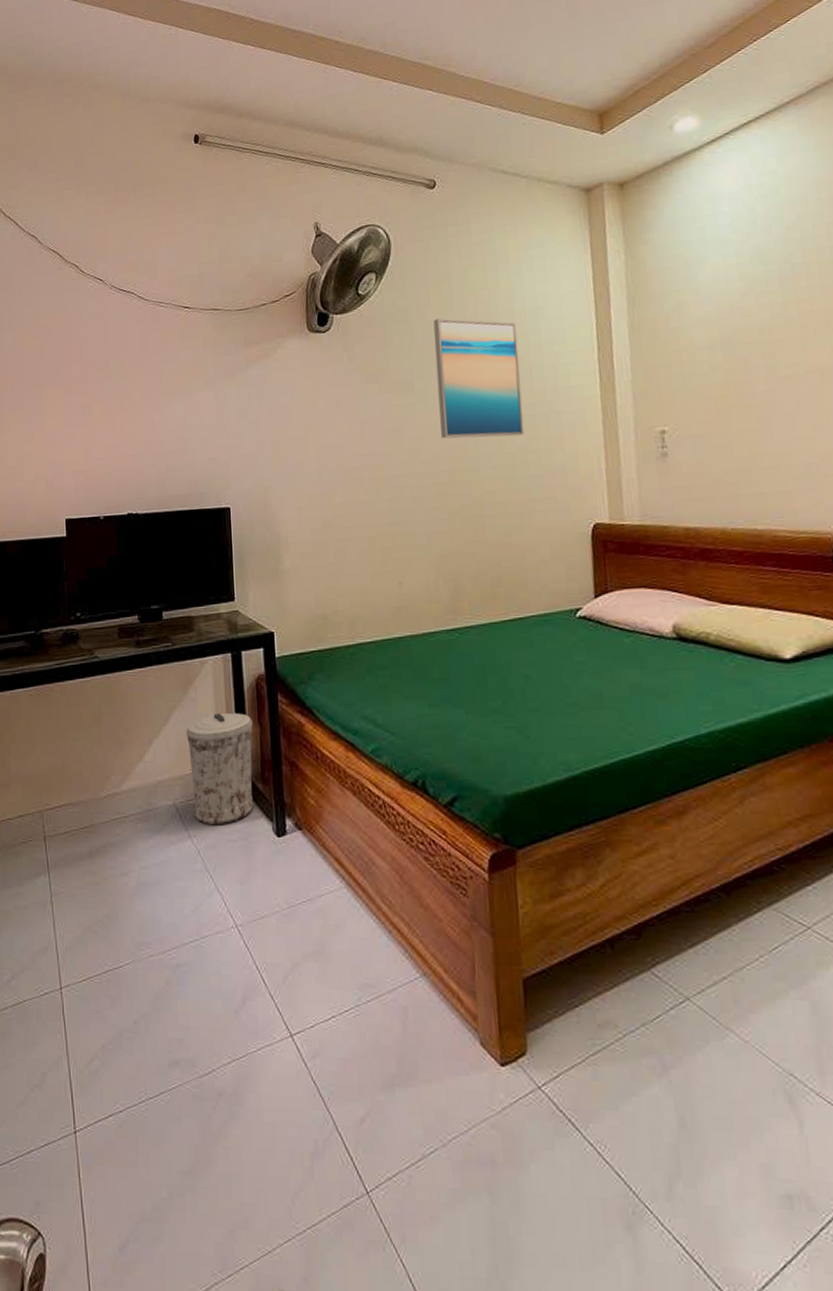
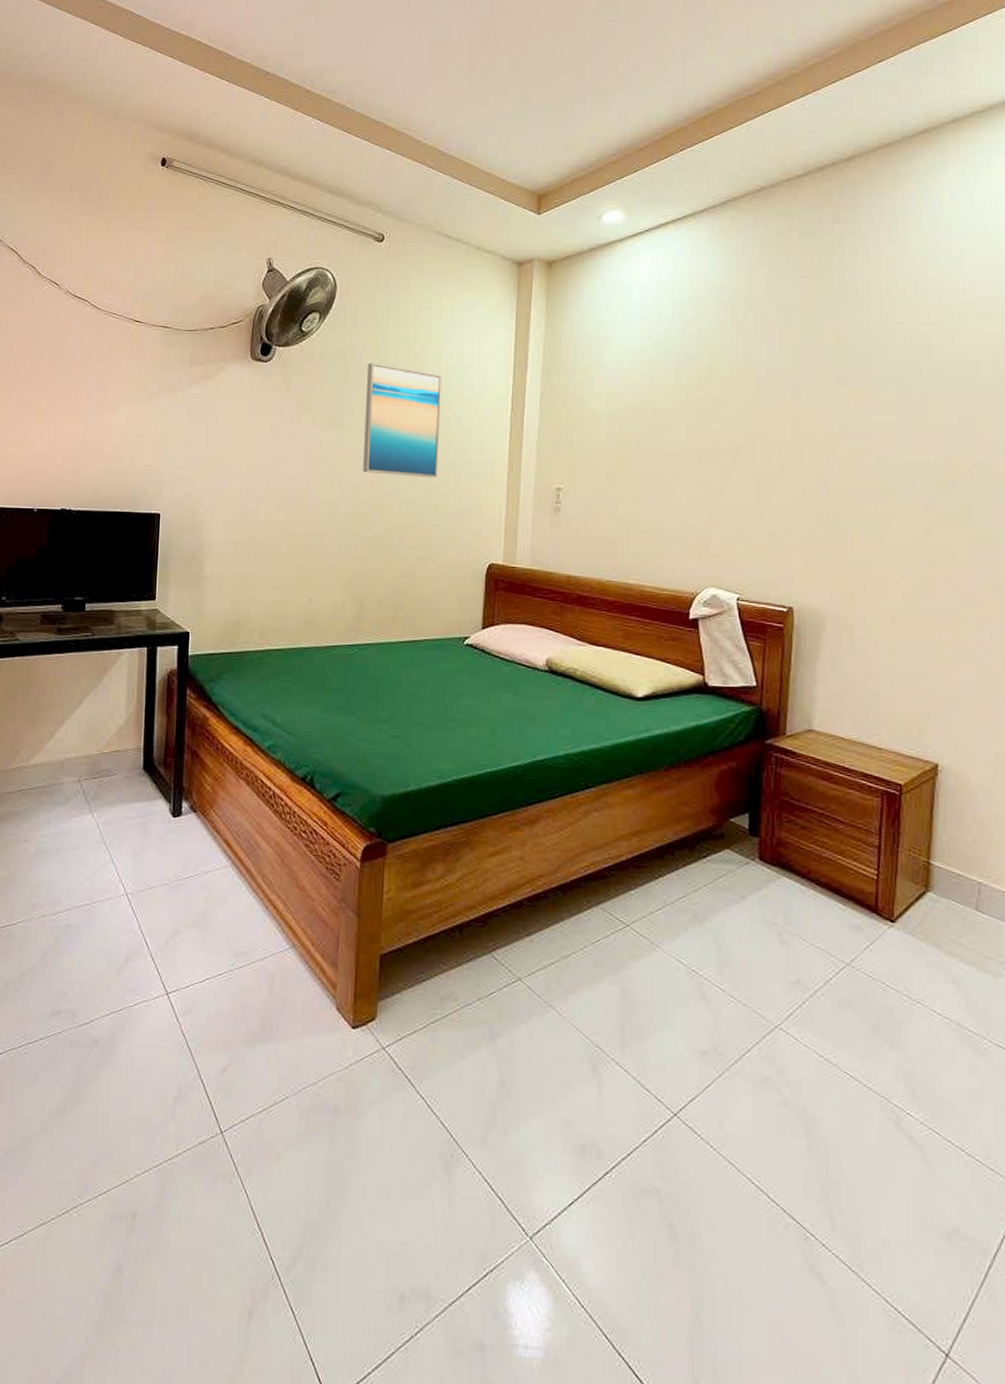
trash can: present [185,712,254,824] -> none [96,701,161,802]

